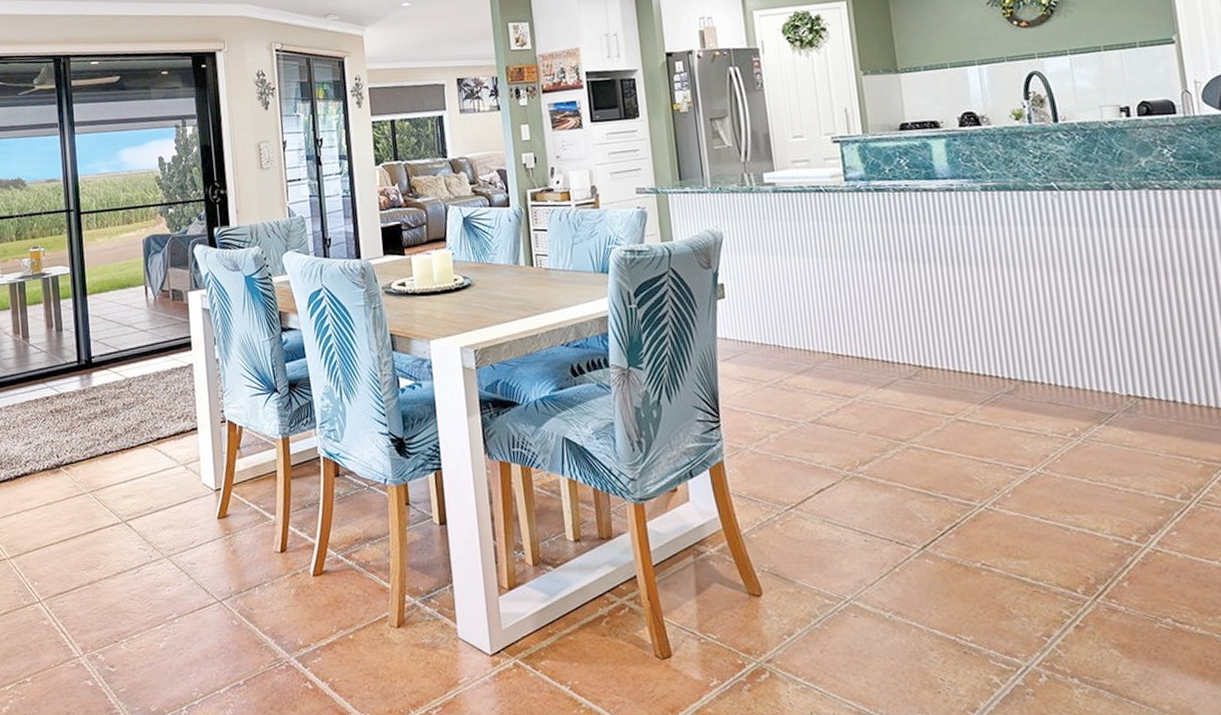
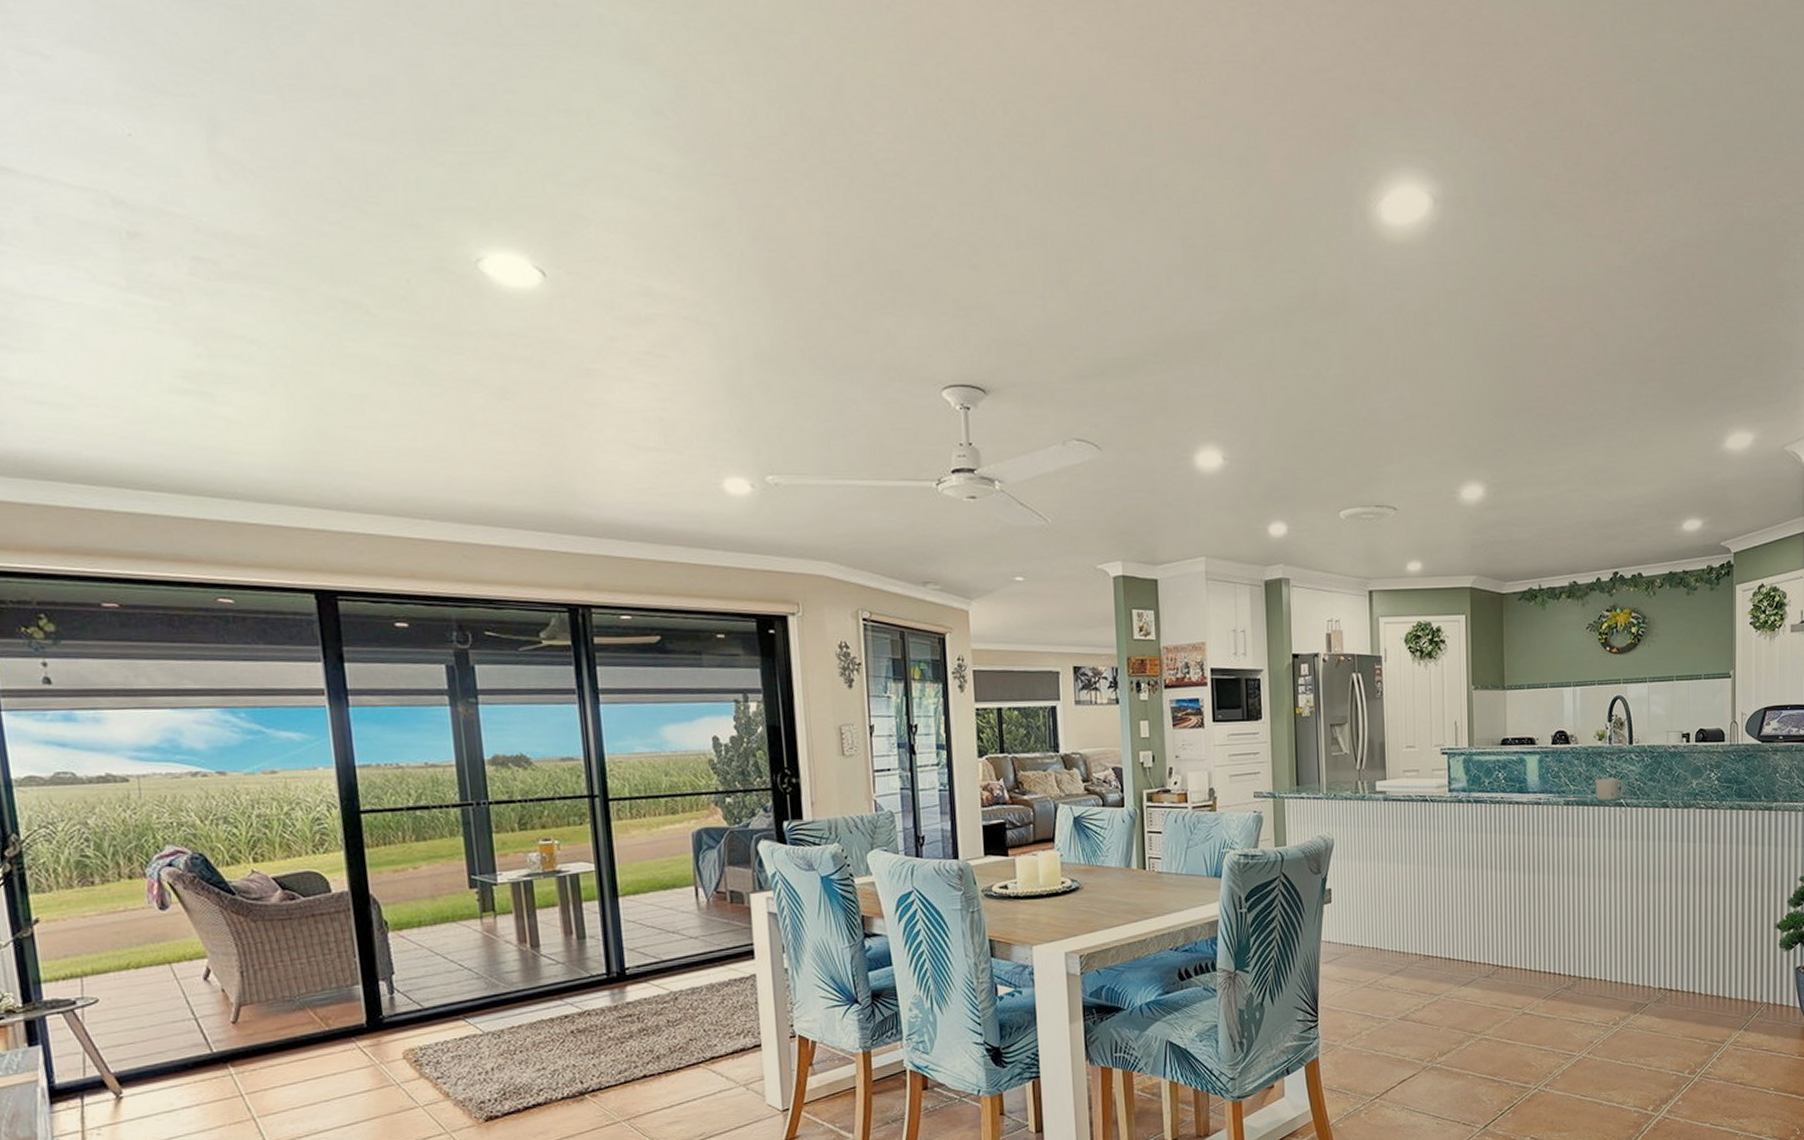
mug: none [1016,159,1054,187] -> present [1595,778,1624,803]

